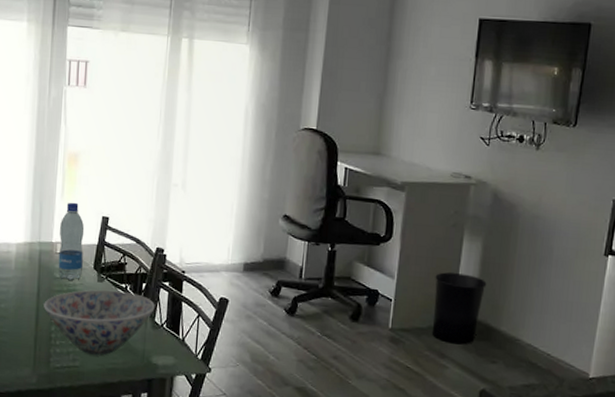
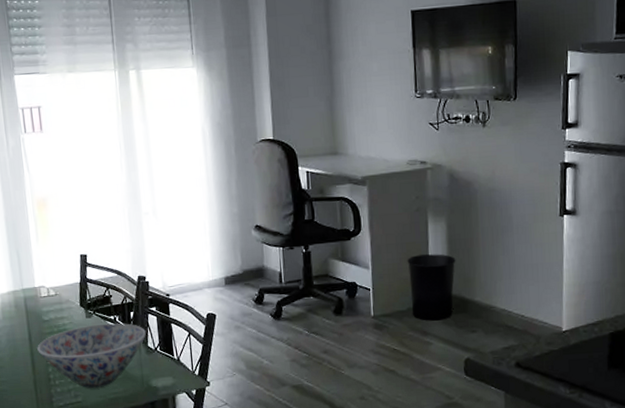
bottle: present [58,202,85,281] -> none [40,245,70,322]

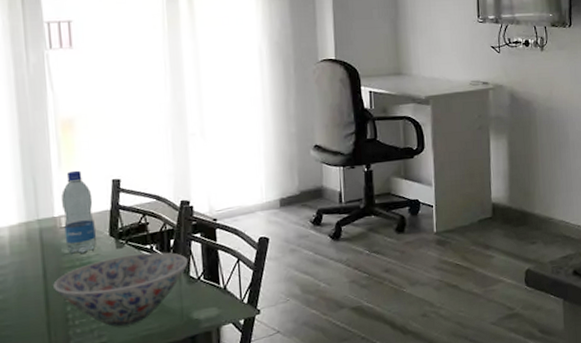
bottle: none [40,245,70,322] -> present [61,170,96,254]
waste bin: present [407,254,456,321] -> none [469,170,517,235]

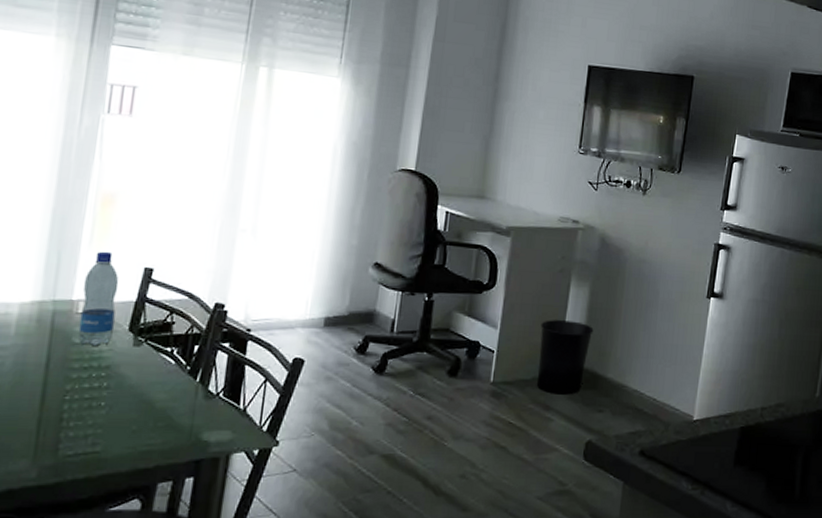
bowl: present [53,252,188,327] -> none [54,355,210,436]
waste bin: none [469,170,517,235] -> present [536,320,594,395]

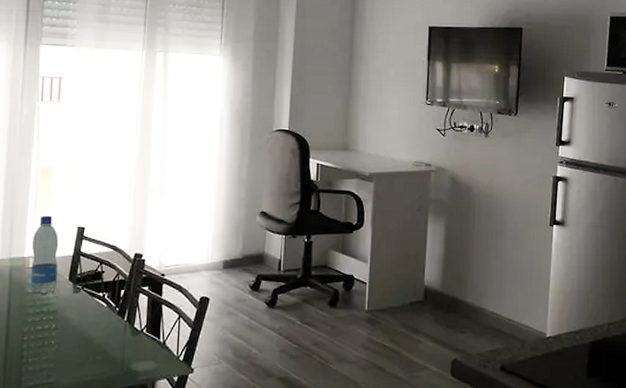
waste bin: present [536,320,594,395] -> none [405,253,451,319]

